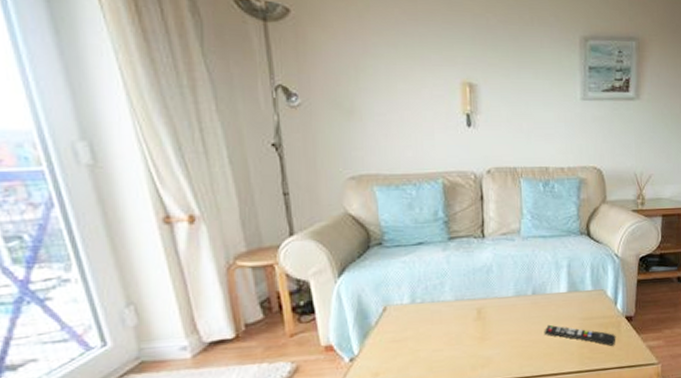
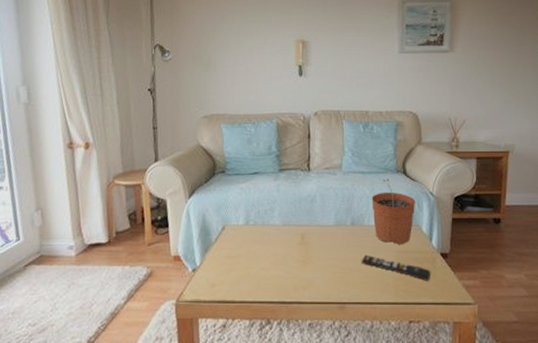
plant pot: none [554,241,601,312] -> present [371,178,416,245]

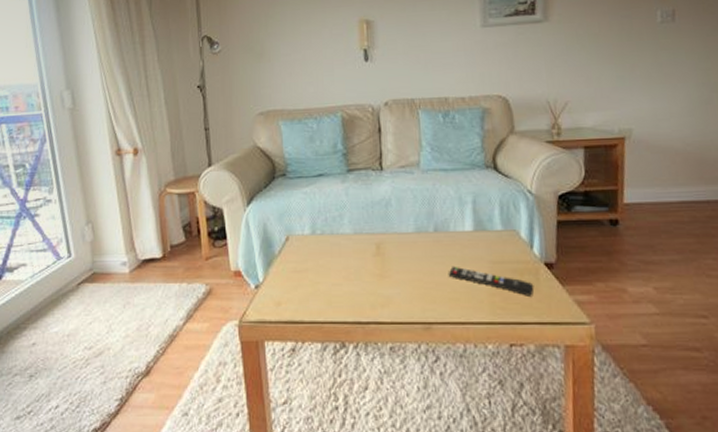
plant pot: present [371,178,416,245] -> none [457,175,511,254]

